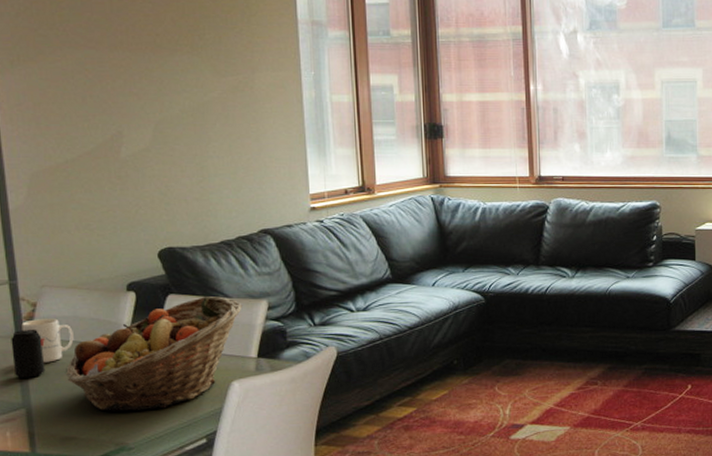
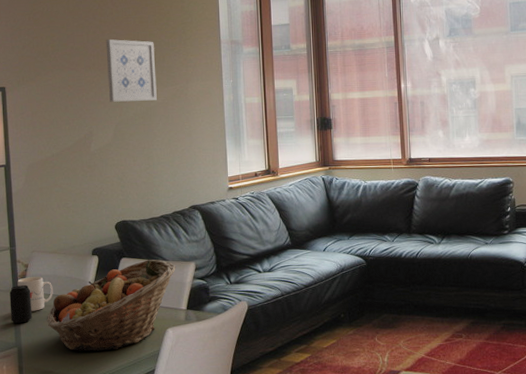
wall art: none [137,11,212,94] -> present [106,39,157,102]

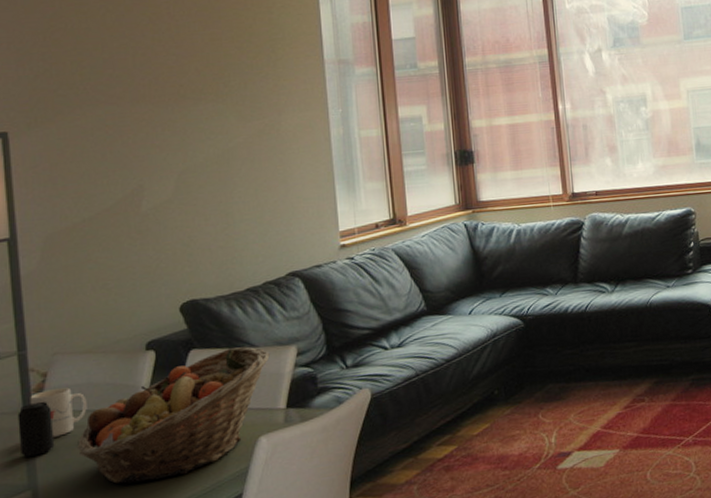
wall art: present [106,39,157,102] -> none [161,62,237,145]

